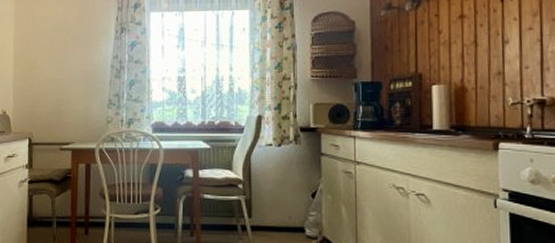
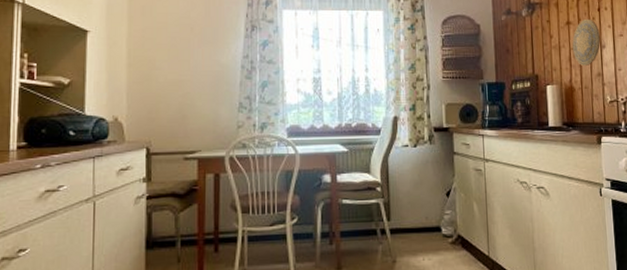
decorative plate: none [466,11,503,65] -> present [572,18,601,67]

